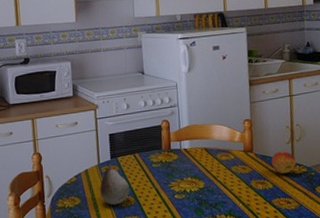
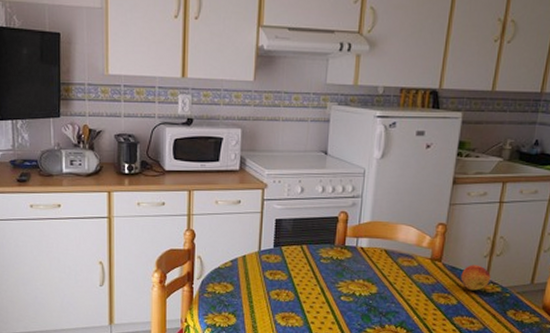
fruit: present [99,165,130,205] -> none [256,254,291,298]

